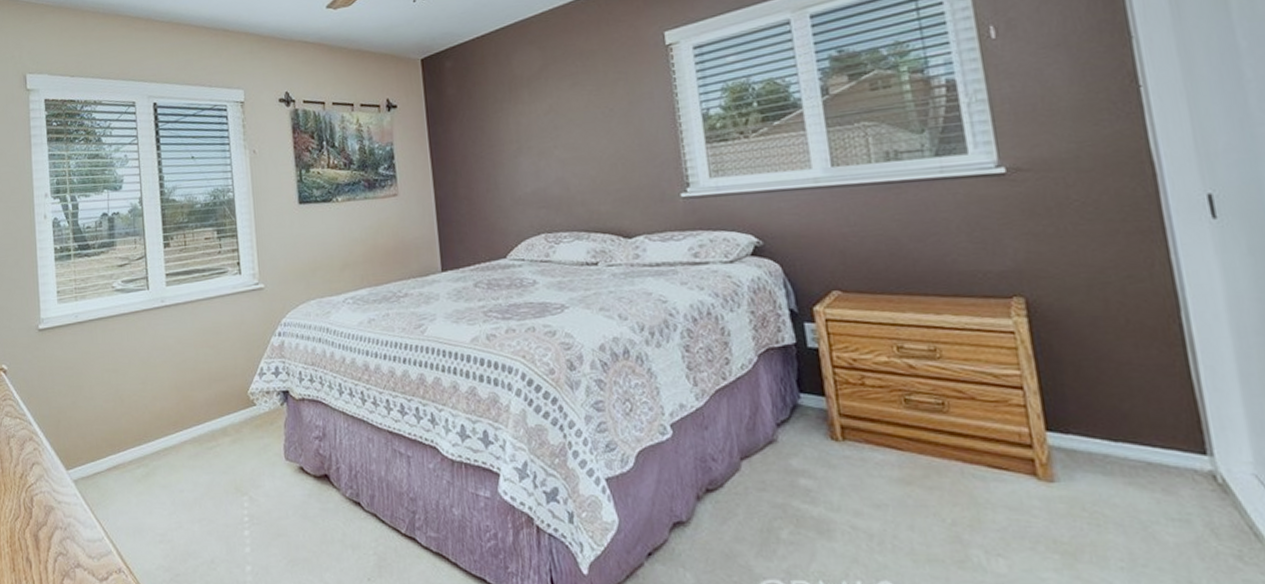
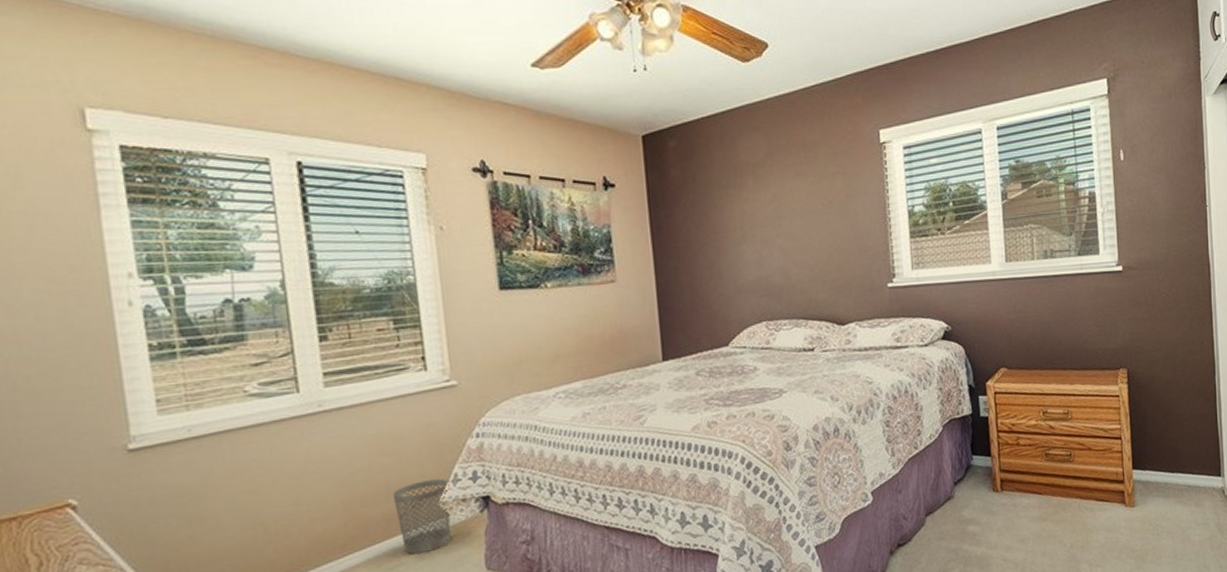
wastebasket: none [213,371,257,438] -> present [393,478,451,555]

